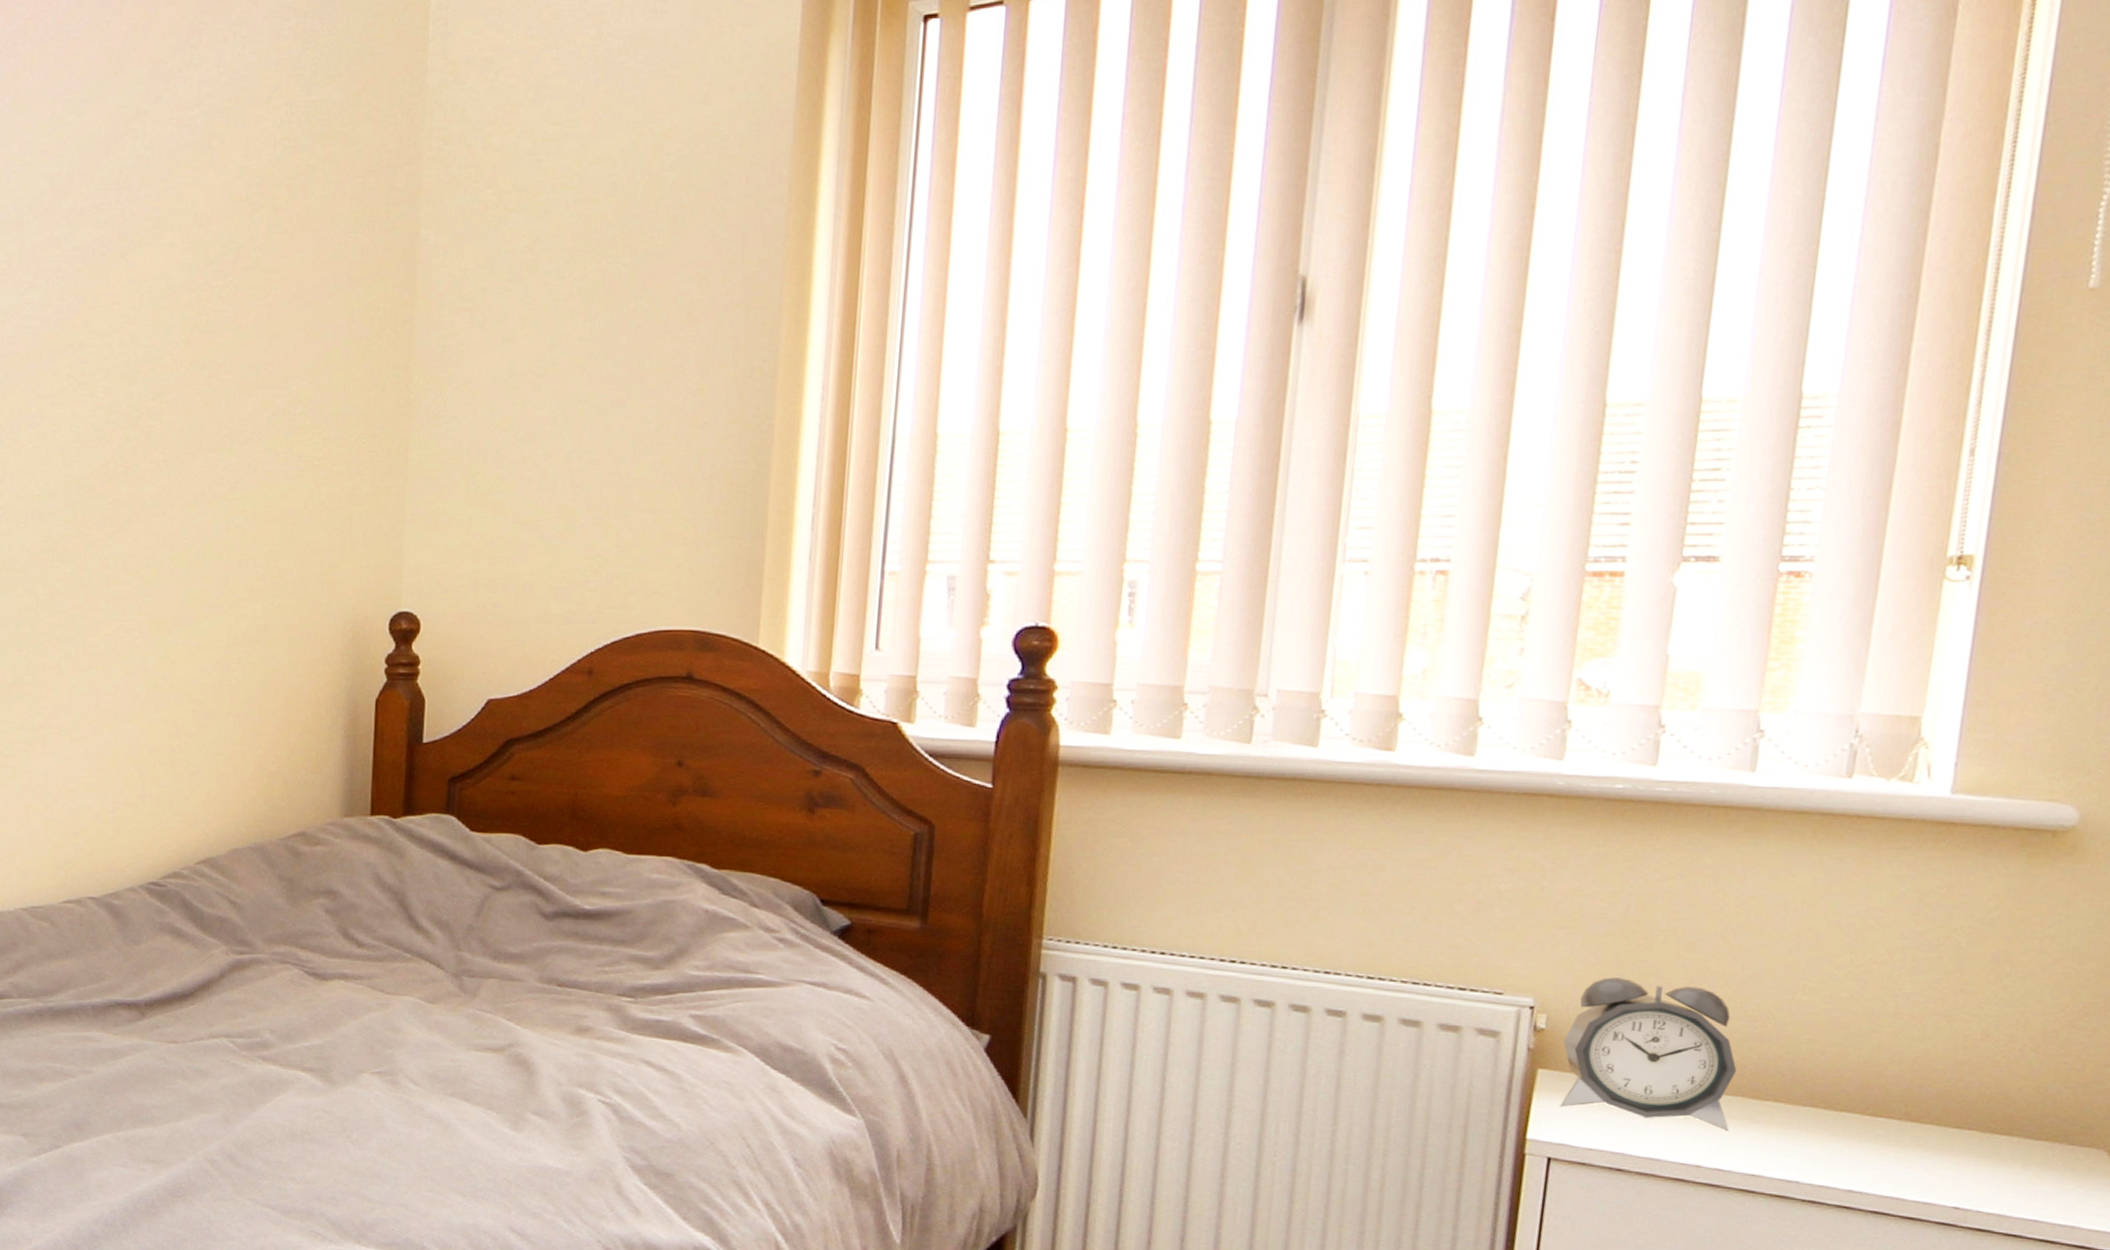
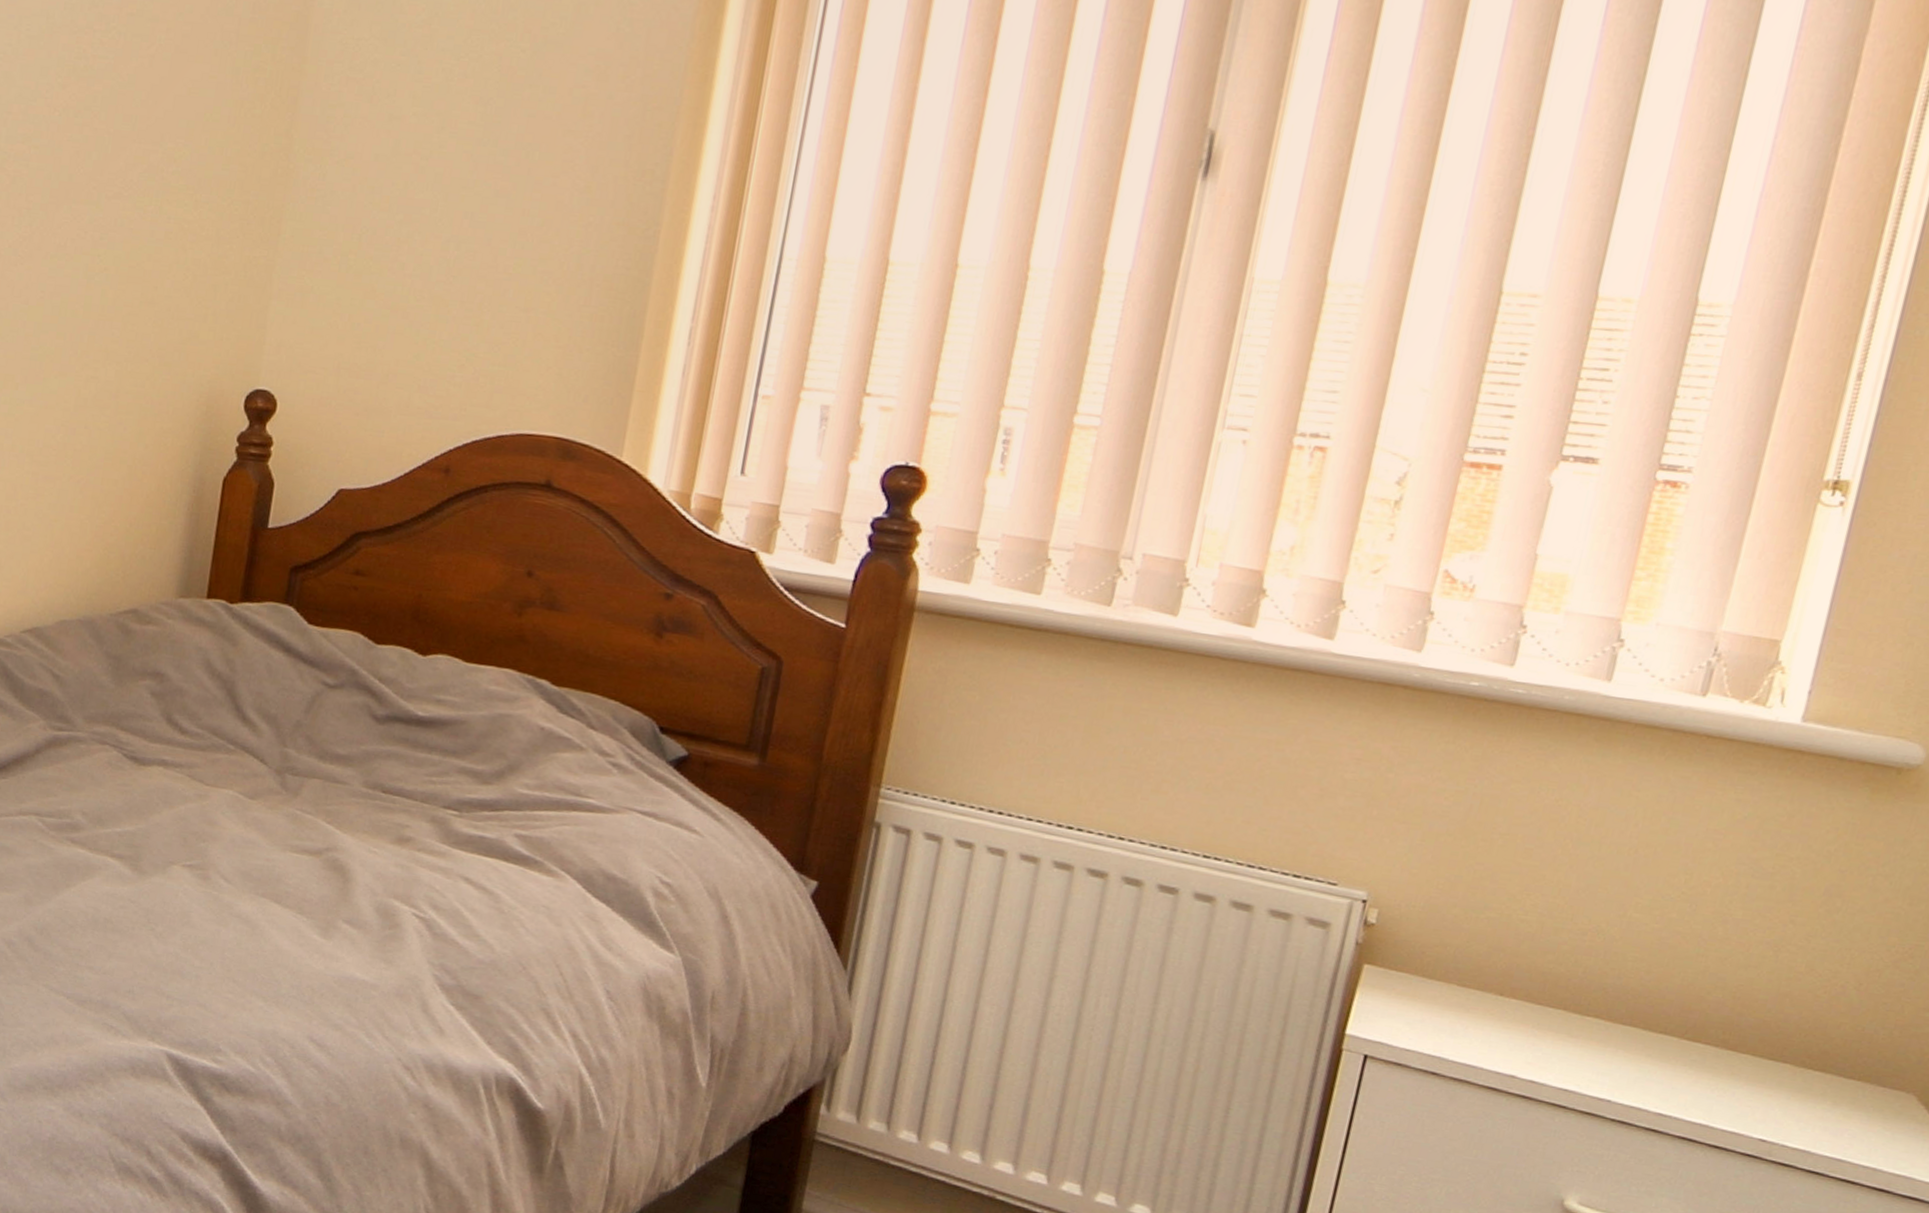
alarm clock: present [1560,977,1737,1132] -> none [1382,877,1561,1044]

